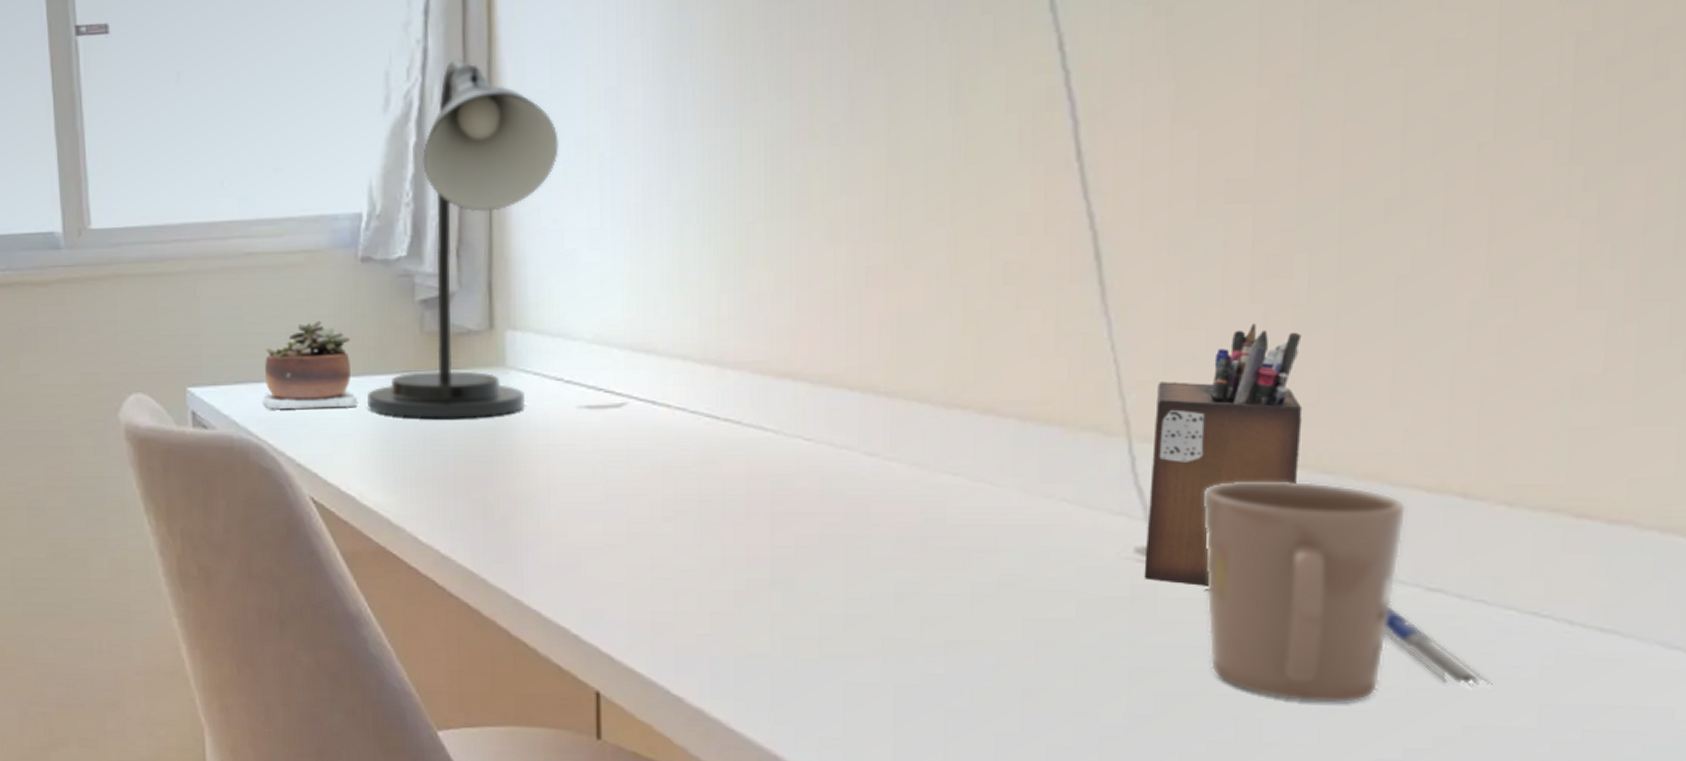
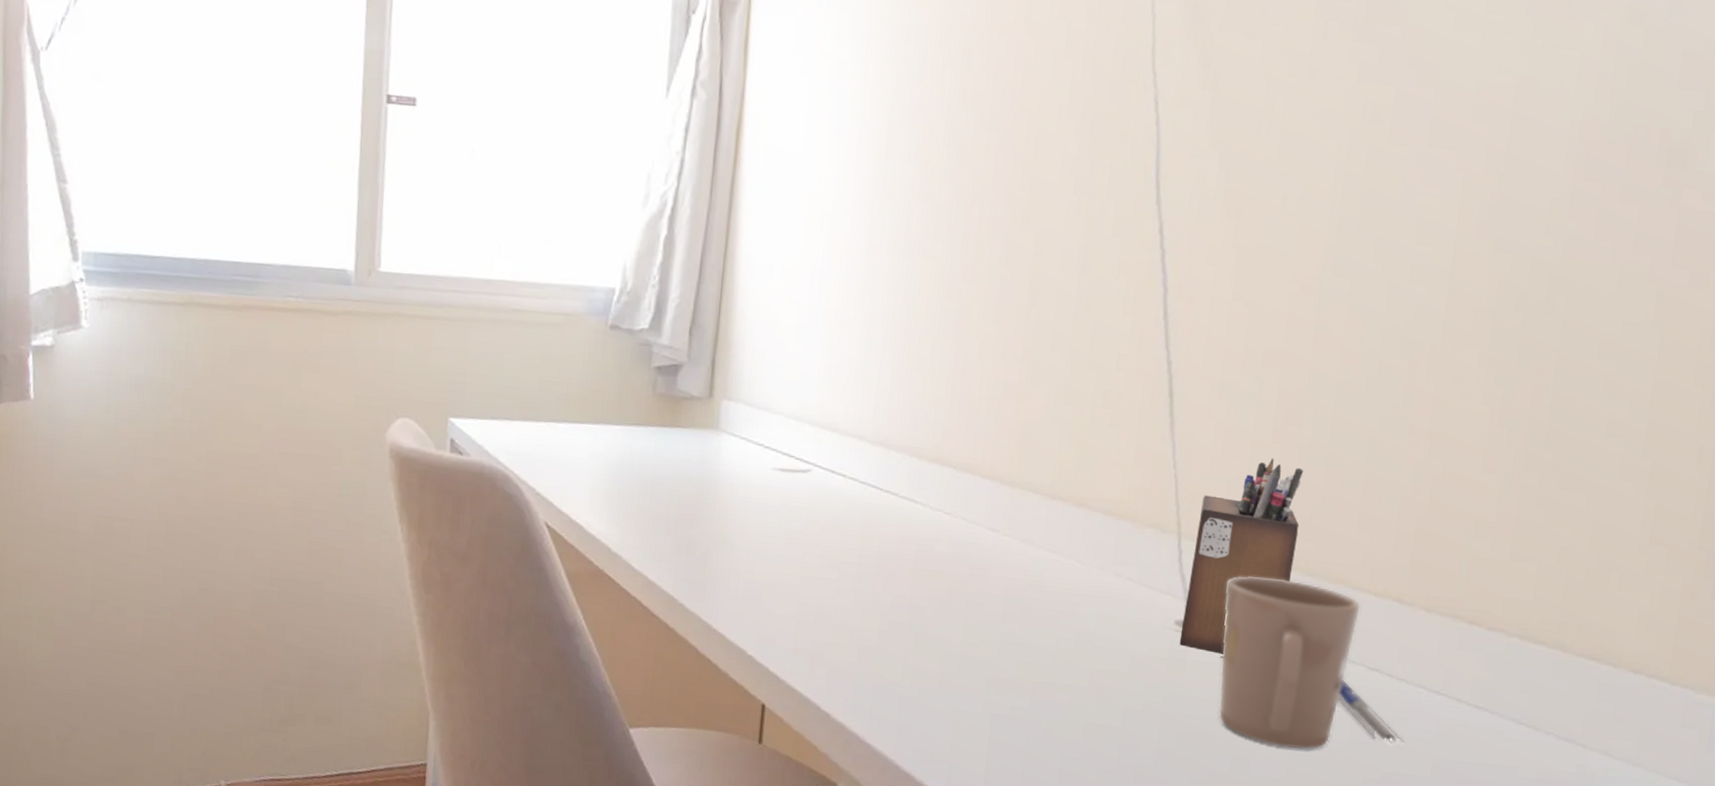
succulent plant: present [262,320,358,410] -> none [513,373,594,450]
desk lamp: present [367,59,559,418] -> none [602,172,781,469]

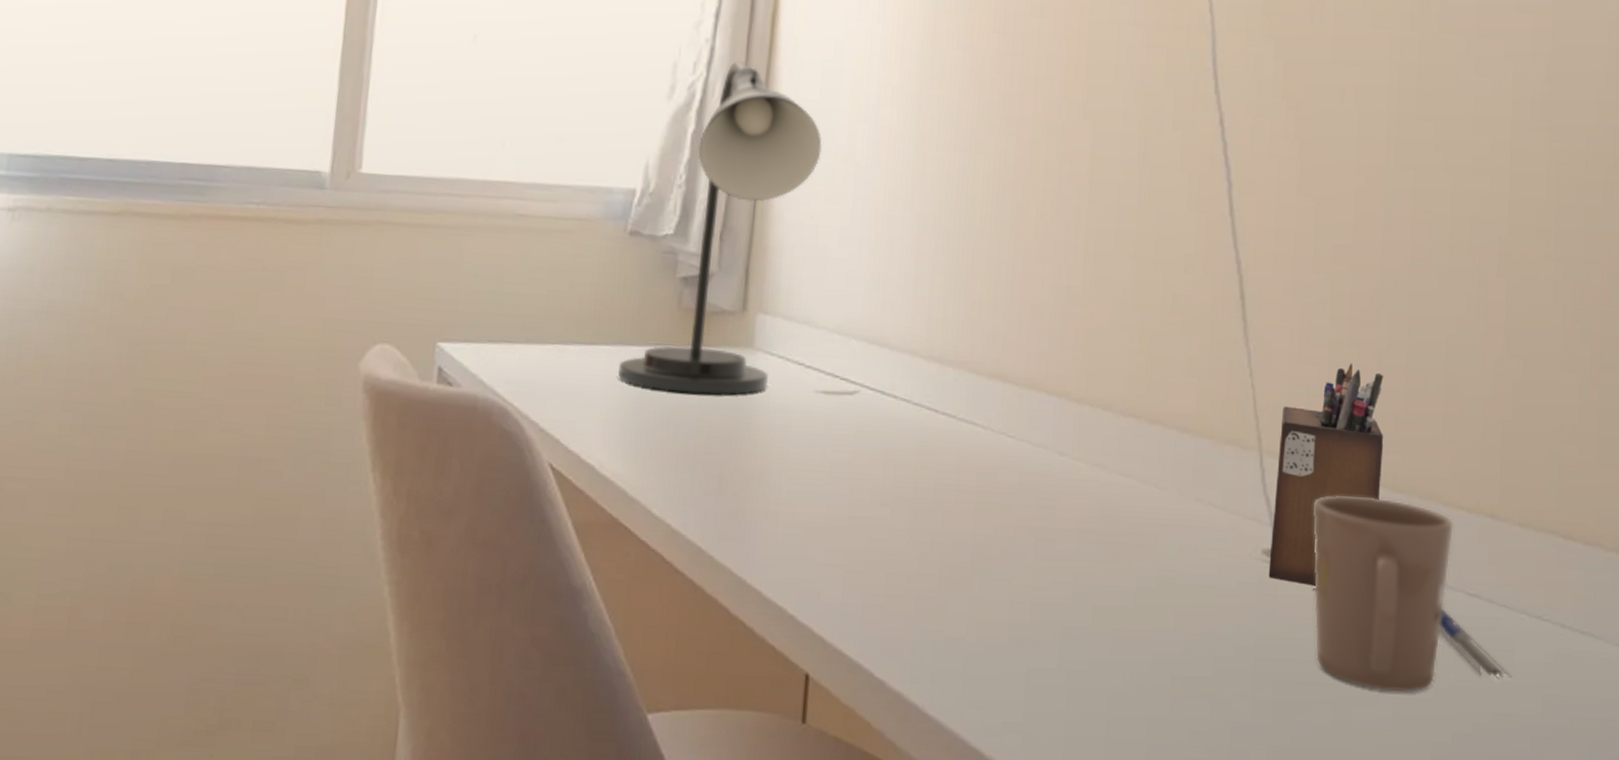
desk lamp: none [602,172,781,469] -> present [618,61,822,394]

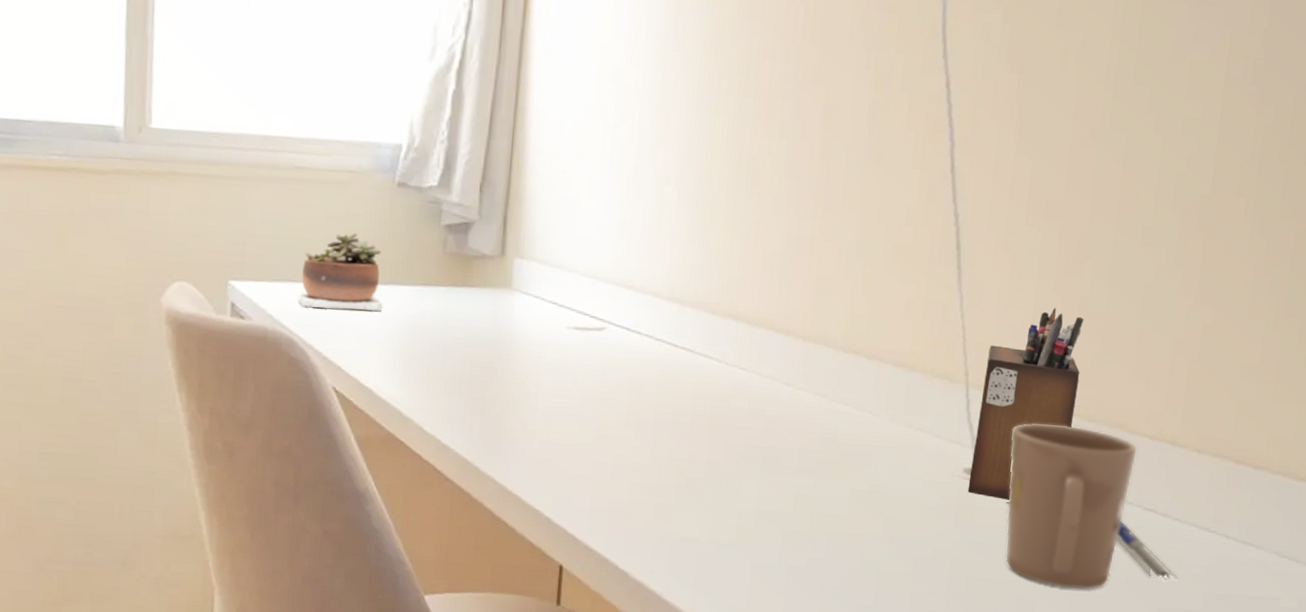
succulent plant: none [513,287,610,375] -> present [297,233,383,311]
desk lamp: present [618,61,822,394] -> none [391,24,573,329]

